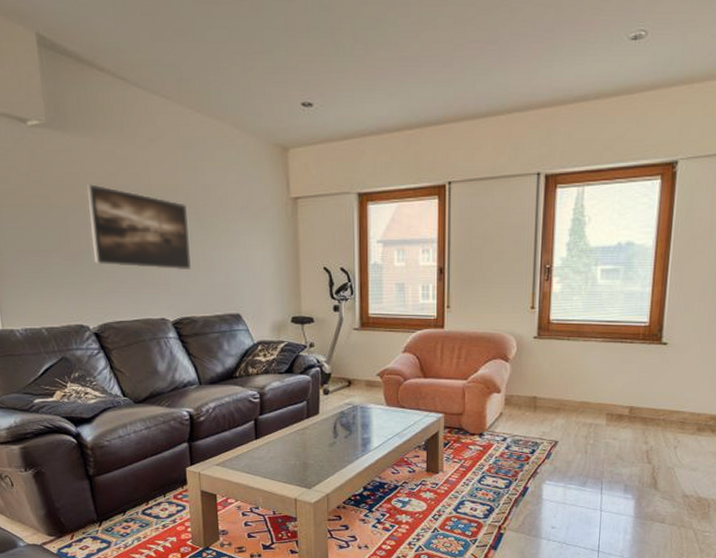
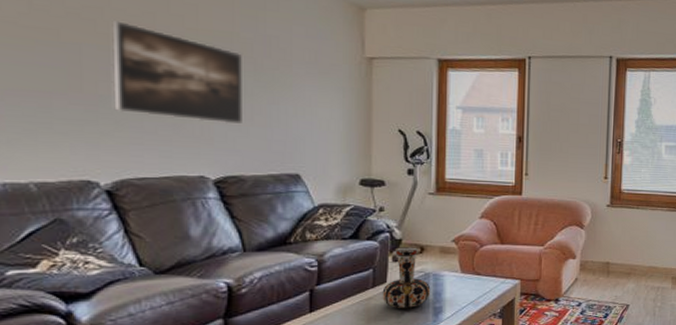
vase: none [316,379,359,439] -> present [382,246,431,309]

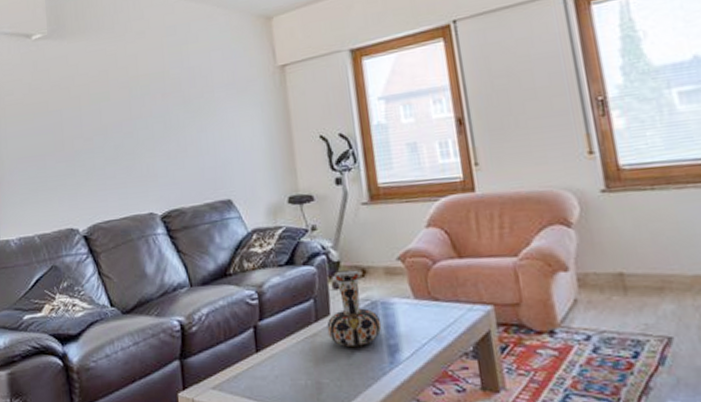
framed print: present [112,20,242,125] -> none [80,83,179,163]

